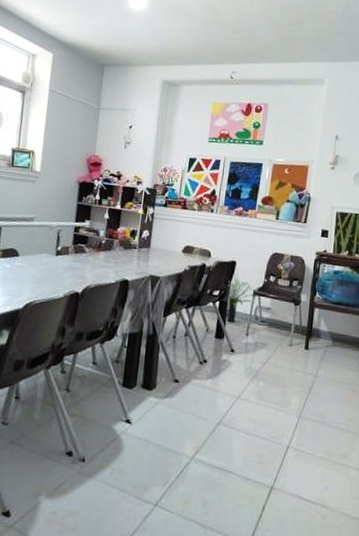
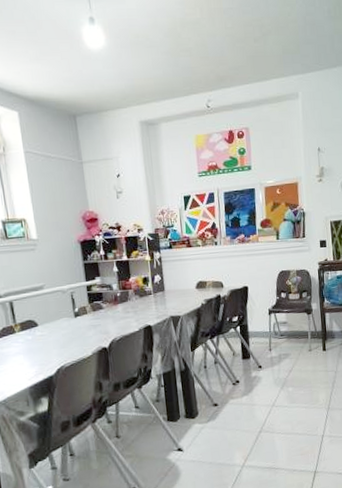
potted plant: present [226,277,255,323] -> none [244,301,271,343]

